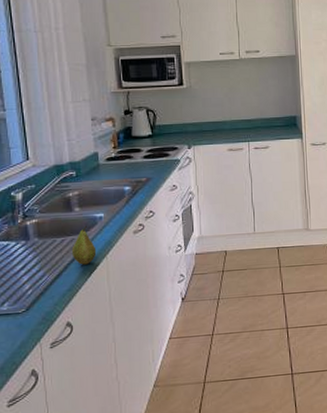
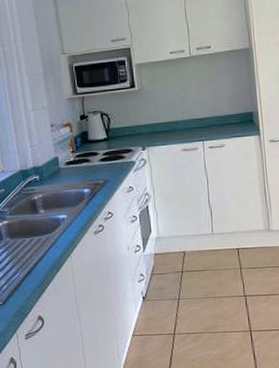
fruit: present [71,225,97,265] -> none [39,226,62,263]

